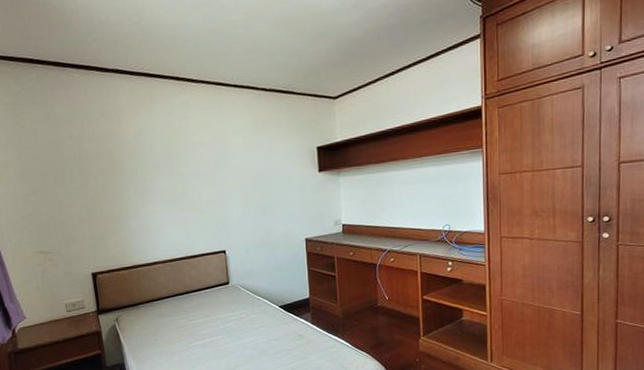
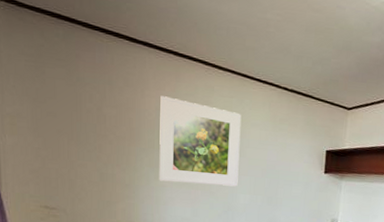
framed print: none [137,120,228,208] -> present [159,96,242,187]

